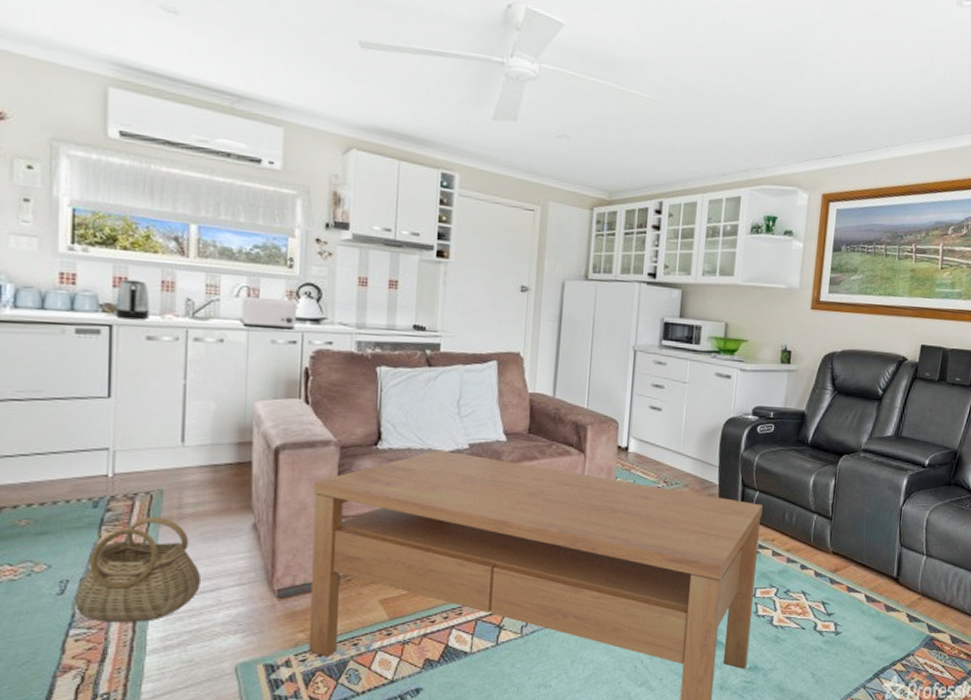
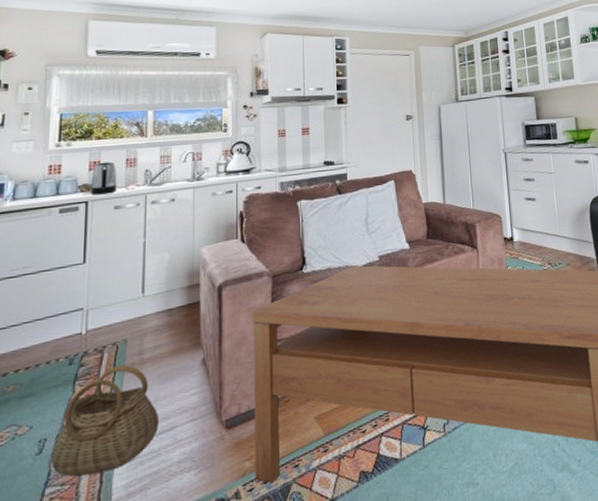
toaster: present [241,295,299,330] -> none [188,157,233,185]

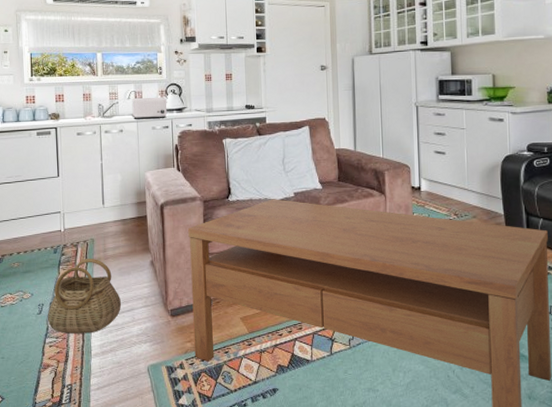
kettle: present [91,161,117,194] -> none [58,95,78,122]
toaster: none [188,157,233,185] -> present [132,97,168,119]

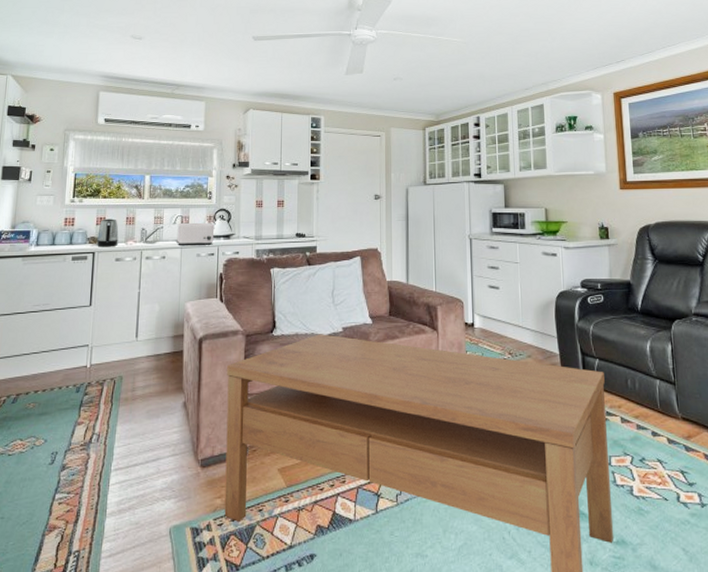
basket: present [47,258,122,333] -> none [60,398,147,488]
kettle: none [58,95,78,122] -> present [97,219,119,246]

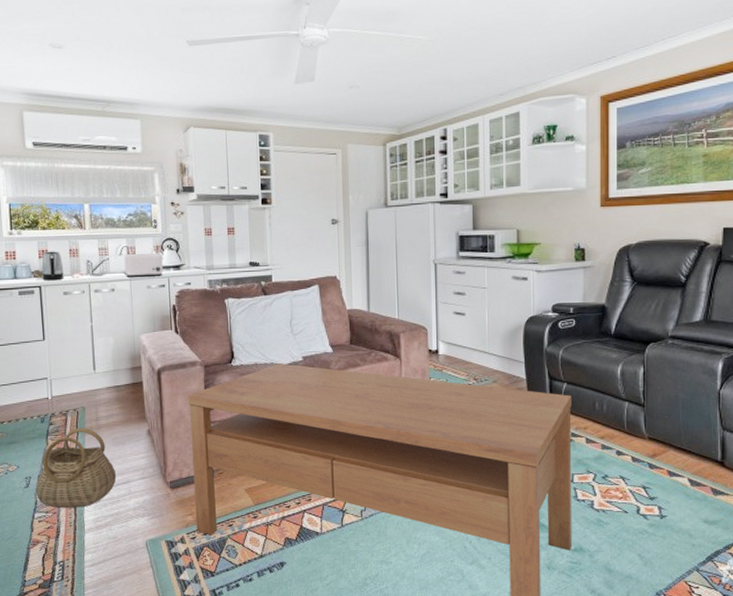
basket: none [60,398,147,488] -> present [35,427,117,508]

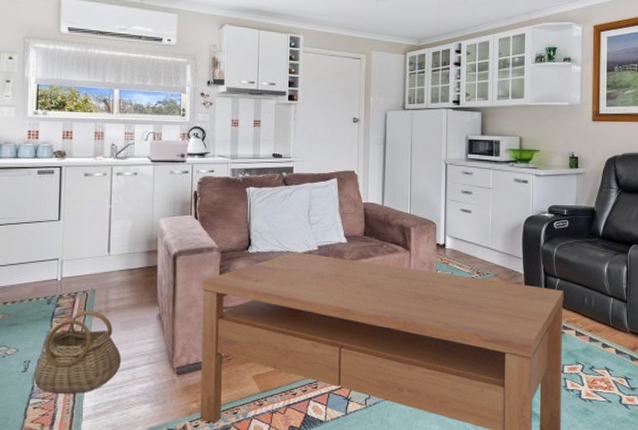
kettle: present [41,251,64,280] -> none [64,133,87,161]

